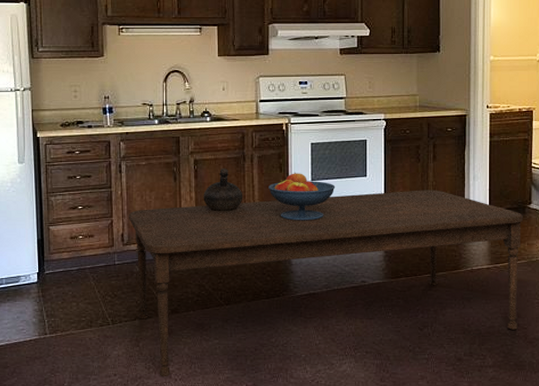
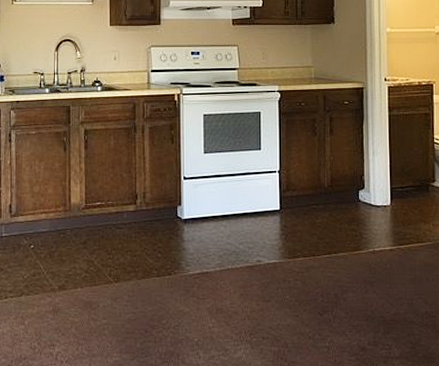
dining table: present [129,190,523,377] -> none [17,165,426,359]
pitcher: present [203,167,243,212] -> none [93,138,134,184]
fruit bowl: present [268,172,336,221] -> none [160,144,229,195]

